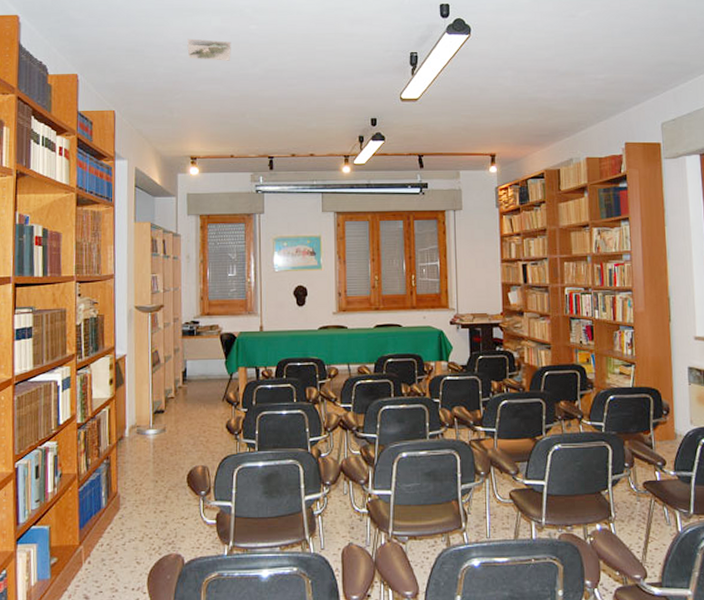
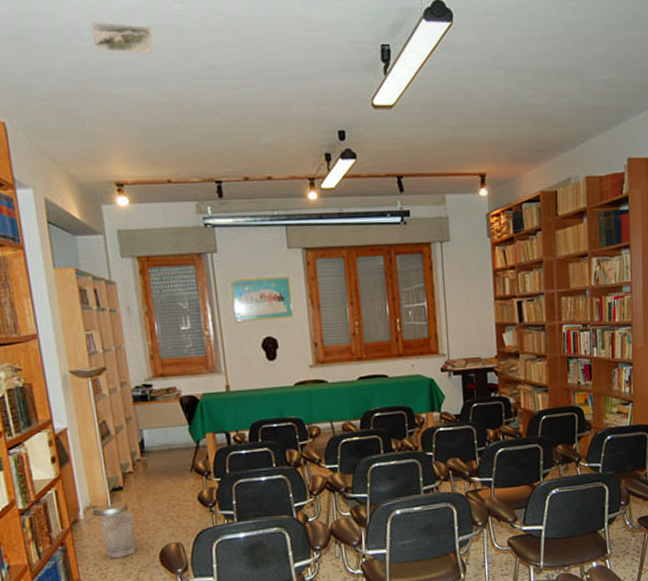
wastebasket: none [140,433,169,475] -> present [98,512,136,558]

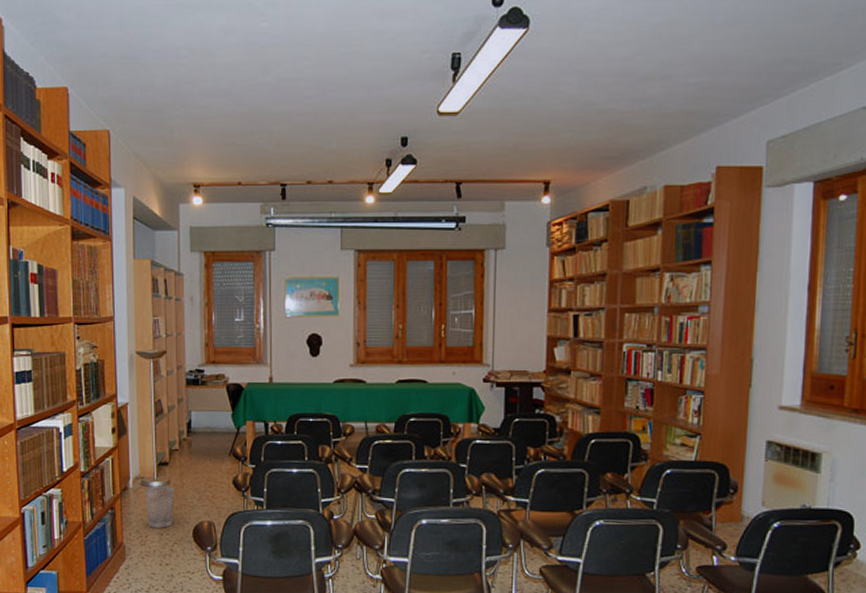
terrain map: present [90,22,153,54] -> none [188,41,239,69]

